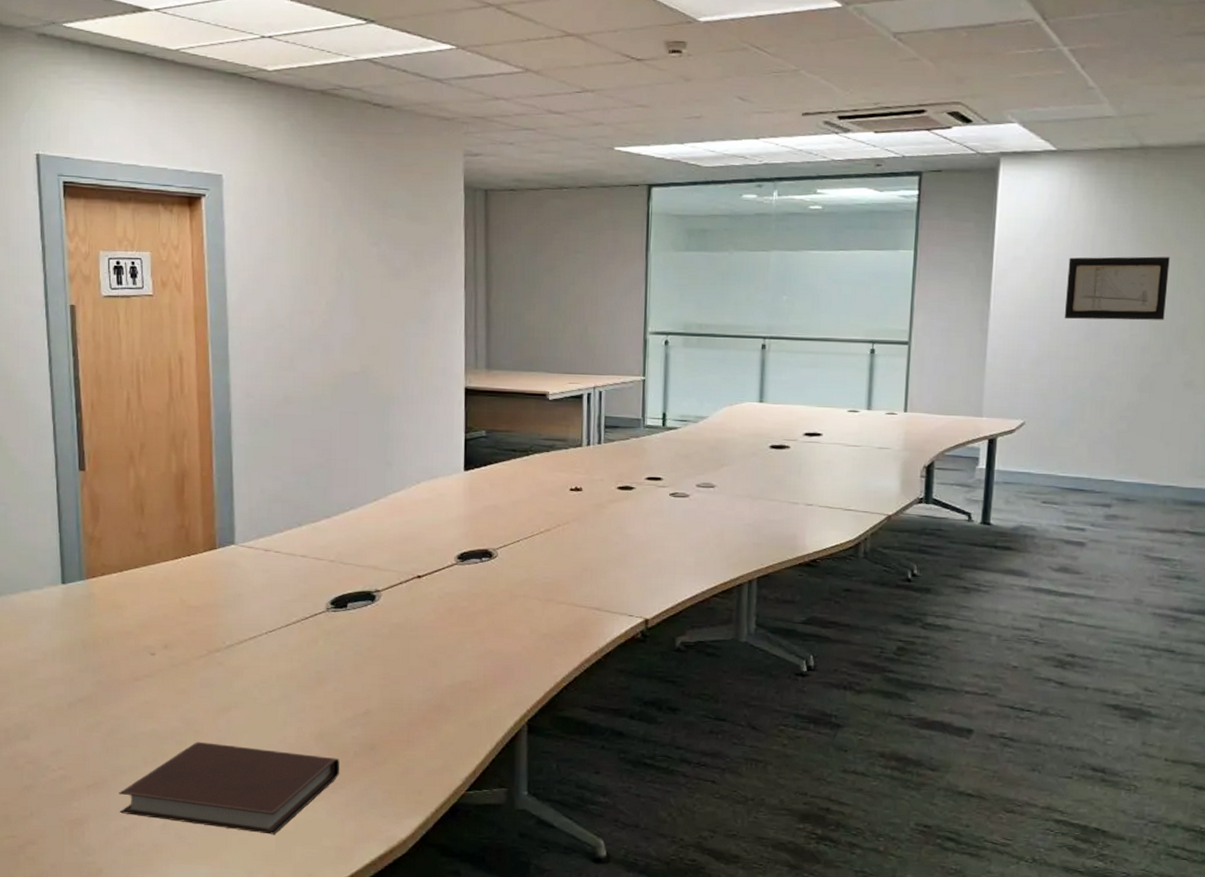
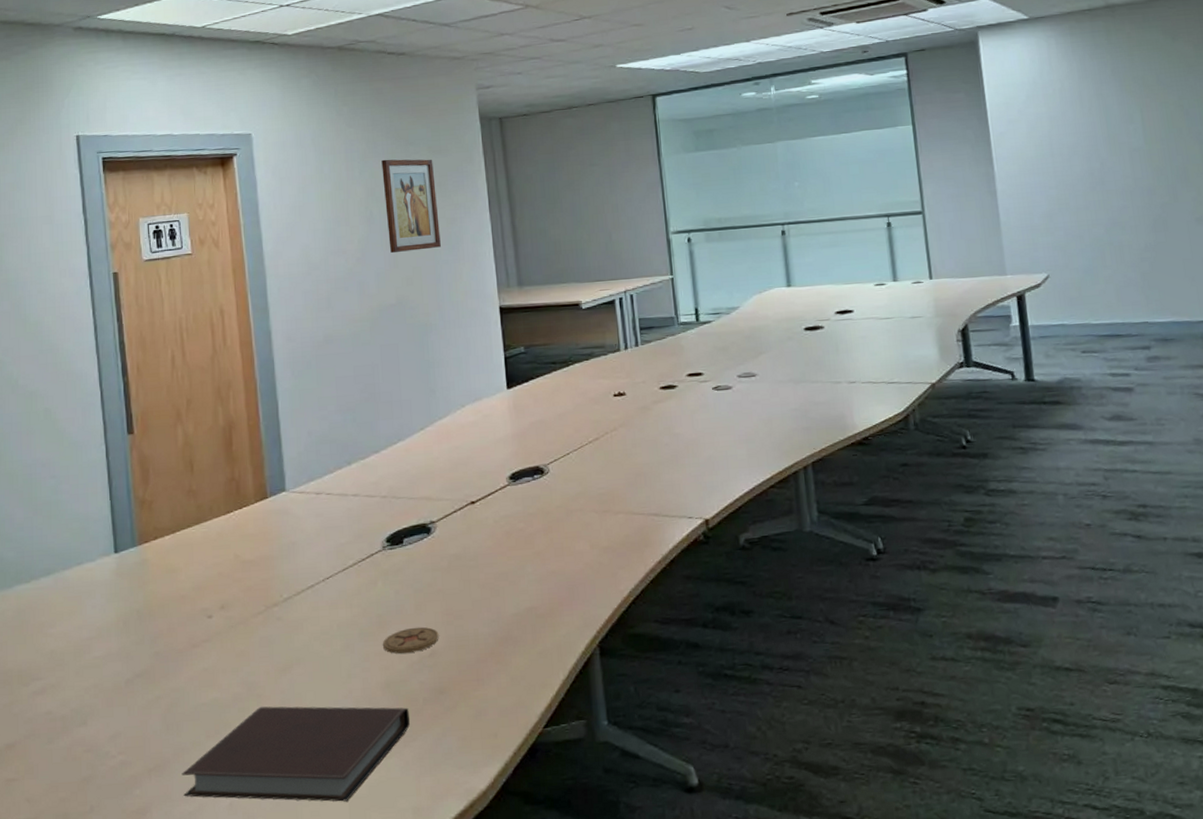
coaster: none [319,686,375,709] -> present [382,626,439,654]
wall art: none [356,219,412,320] -> present [381,159,441,253]
wall art: present [1064,256,1170,320] -> none [1060,102,1163,172]

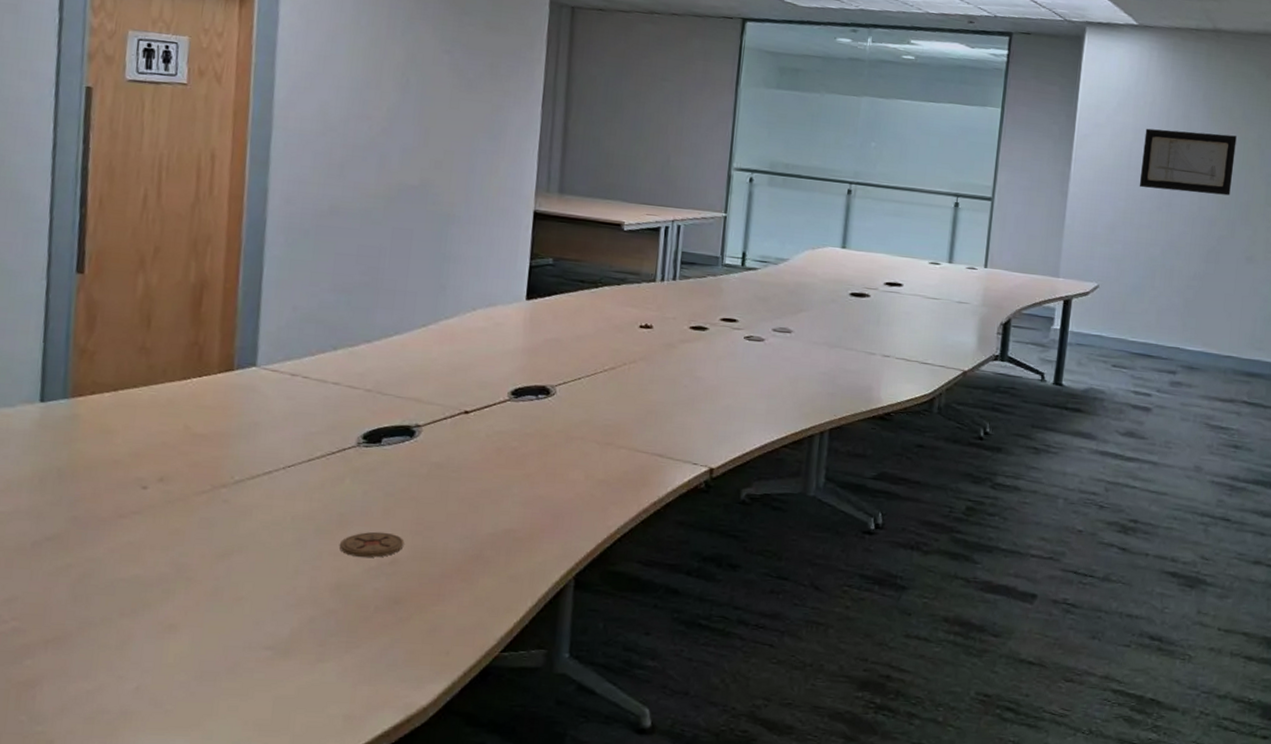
notebook: present [181,706,410,802] -> none [83,590,357,700]
wall art: present [381,159,441,253] -> none [422,24,489,134]
wall art: none [1060,102,1163,172] -> present [1139,128,1237,196]

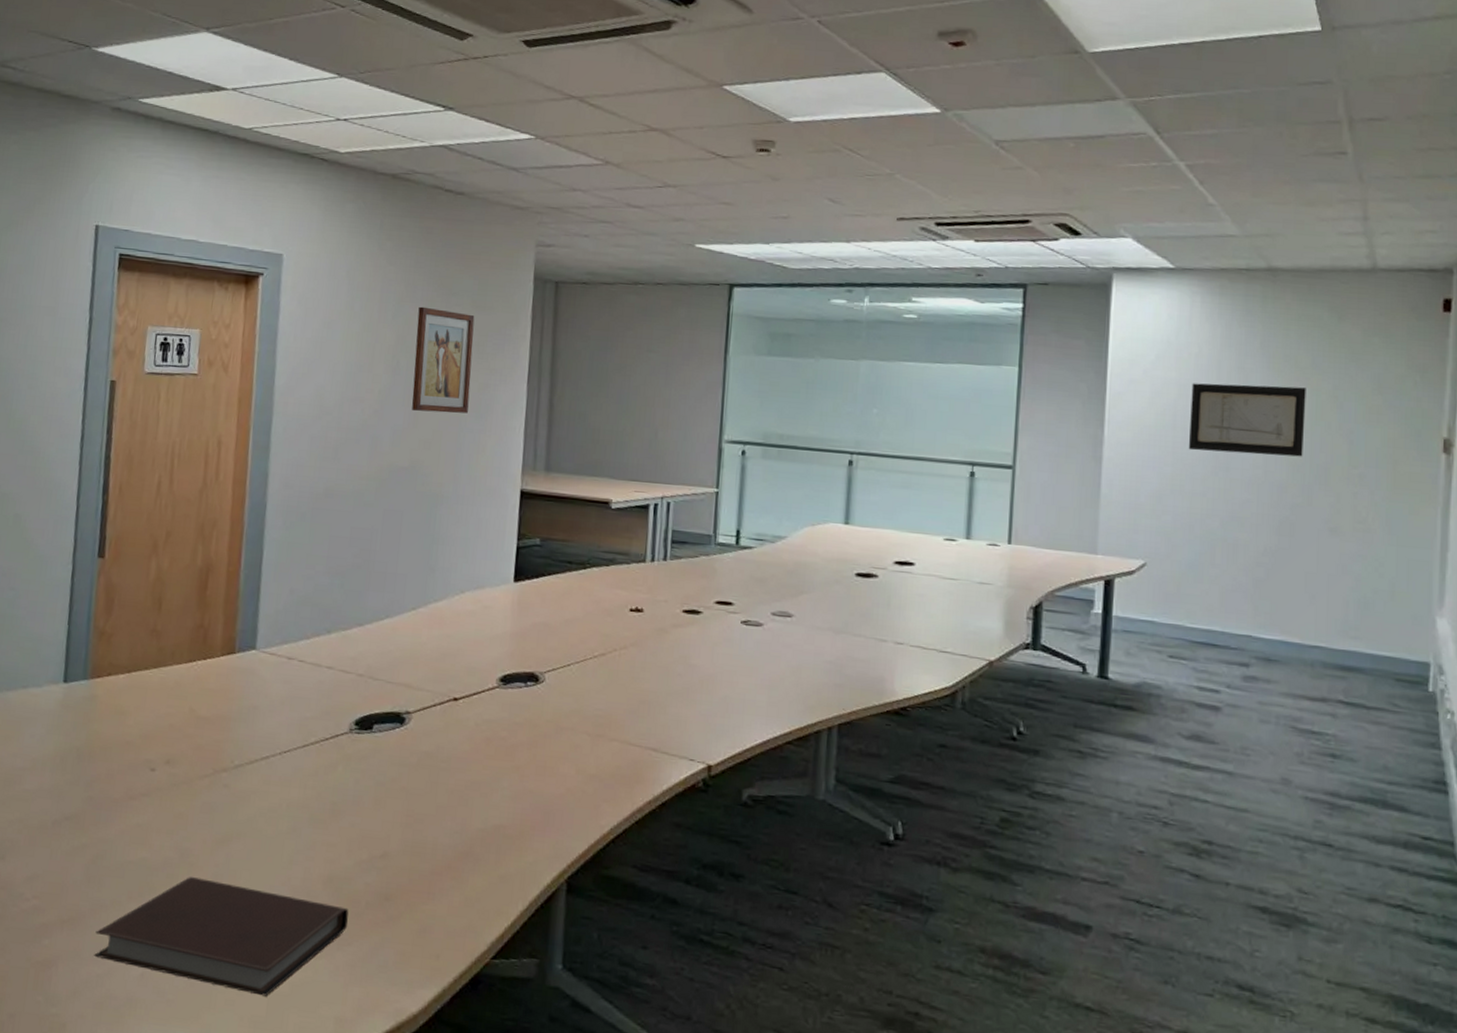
notebook: none [83,590,357,700] -> present [94,876,349,997]
coaster: present [339,531,405,558] -> none [331,822,395,850]
wall art: none [422,24,489,134] -> present [412,306,475,414]

